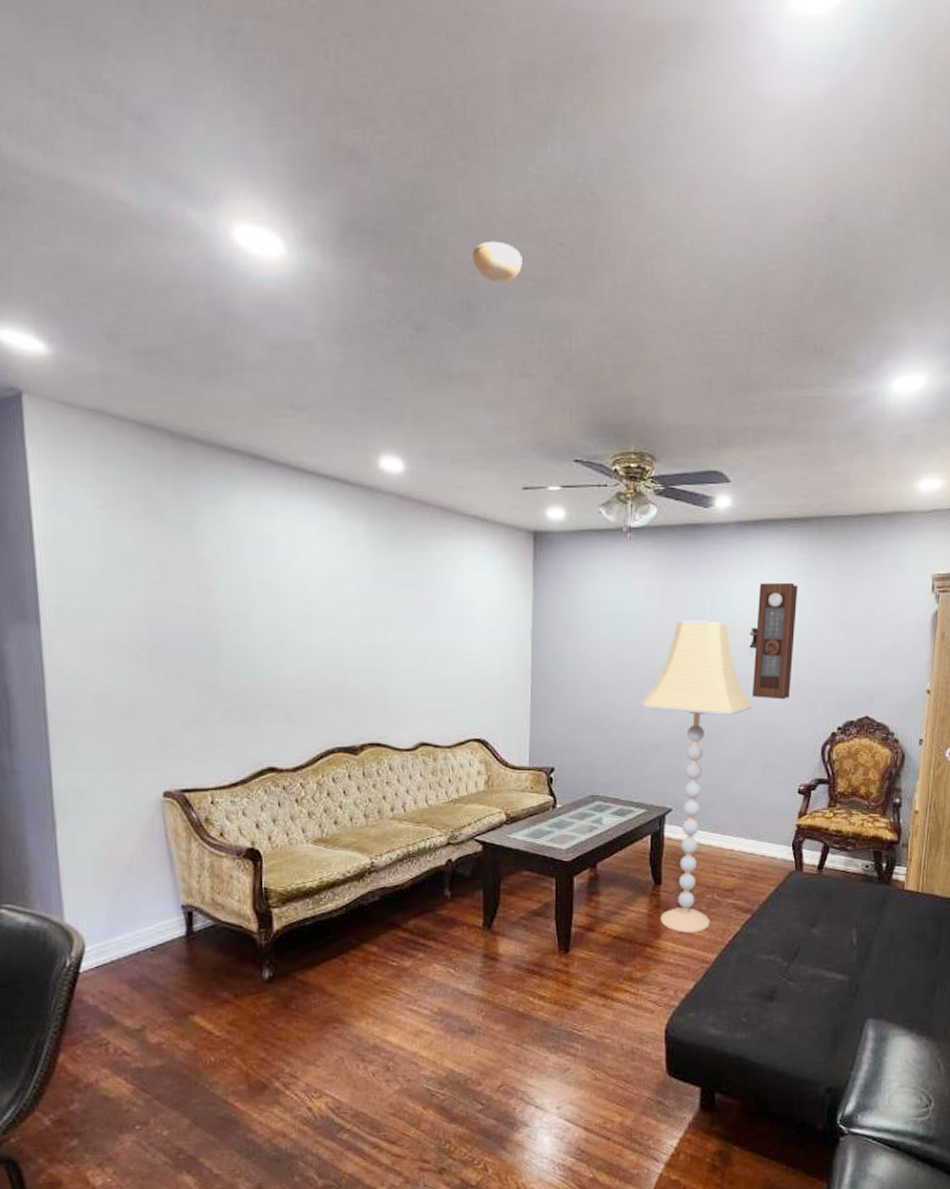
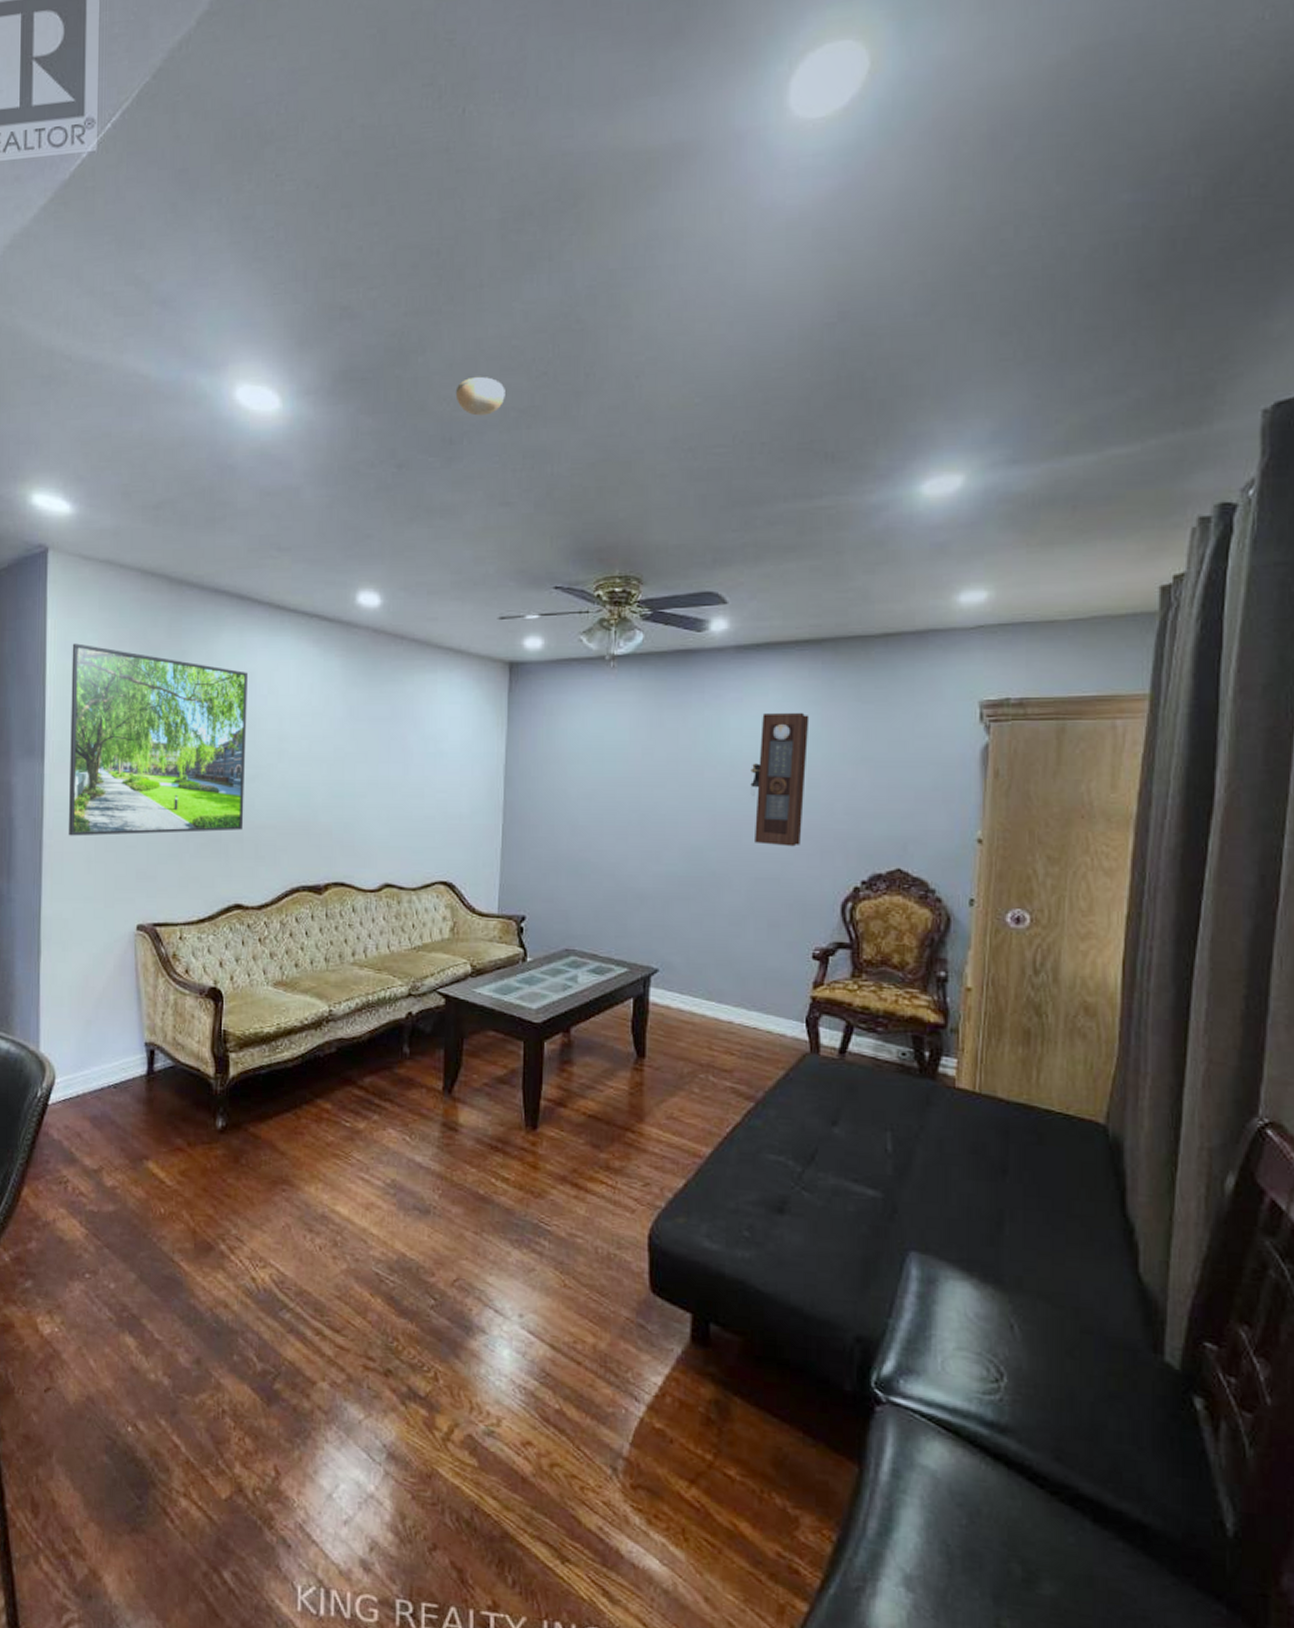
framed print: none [62,500,272,705] -> present [68,643,247,836]
floor lamp: present [639,620,752,933] -> none [622,755,755,1119]

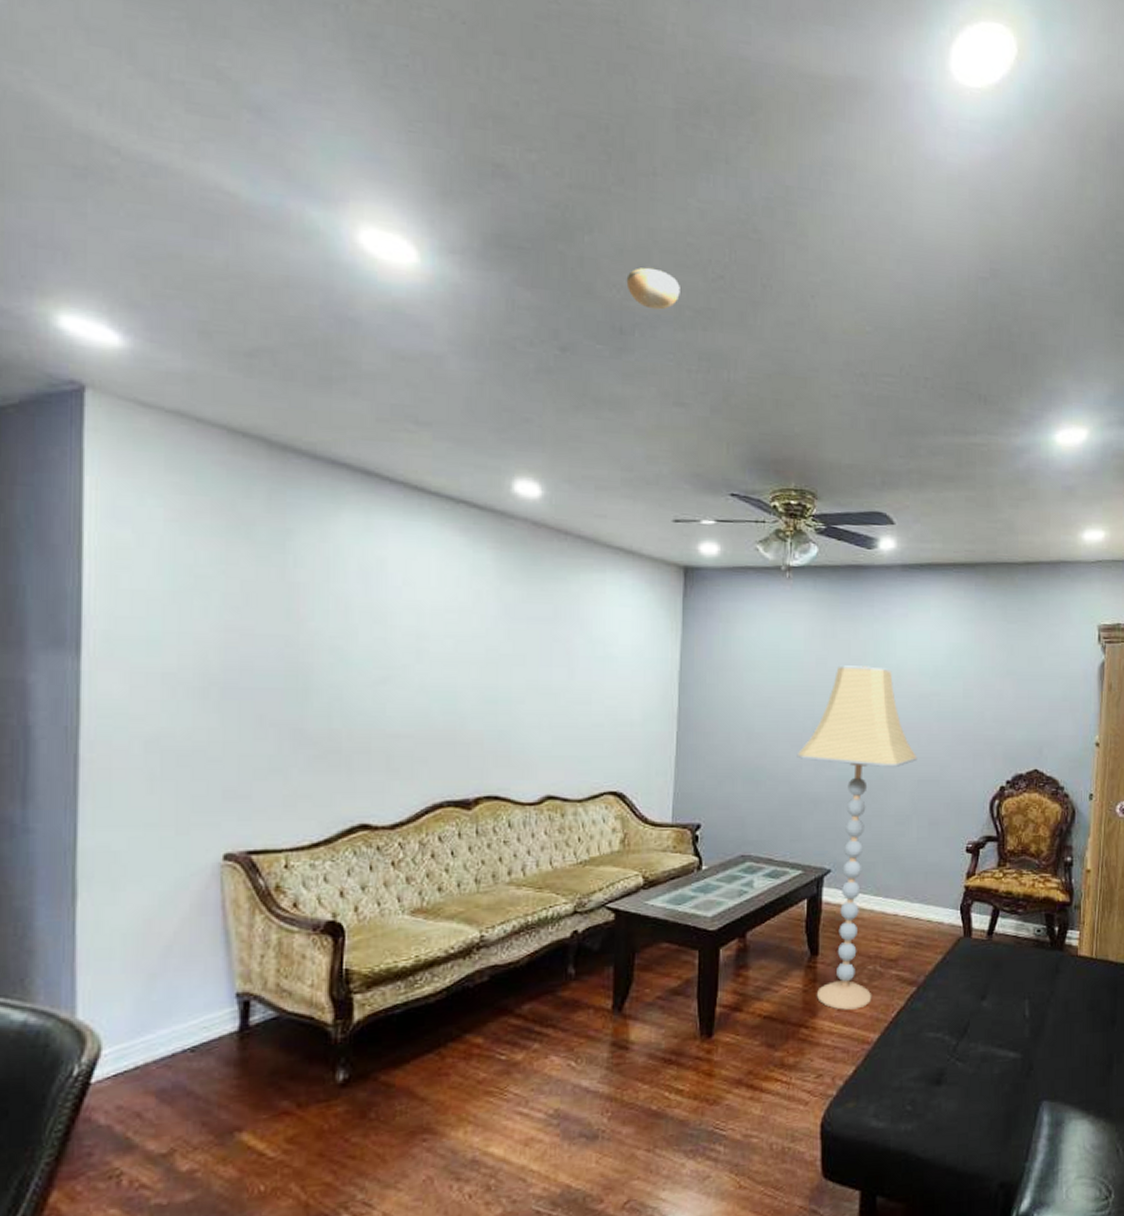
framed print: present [68,643,247,836] -> none [118,509,376,749]
floor lamp: none [622,755,755,1119] -> present [797,665,918,1010]
pendulum clock: present [750,712,810,847] -> none [914,628,965,751]

